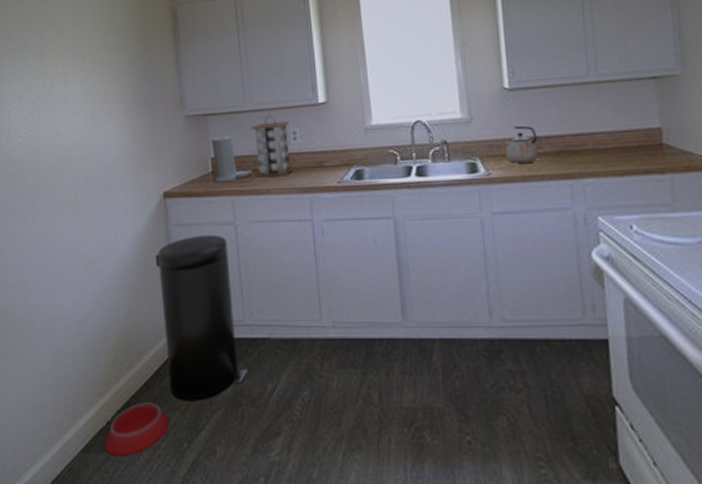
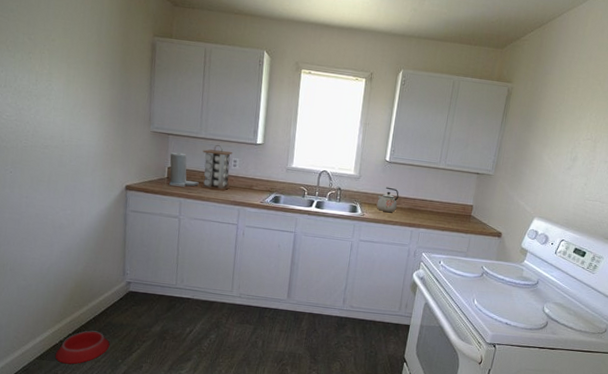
pedal bin: present [156,234,248,402] -> none [113,221,174,334]

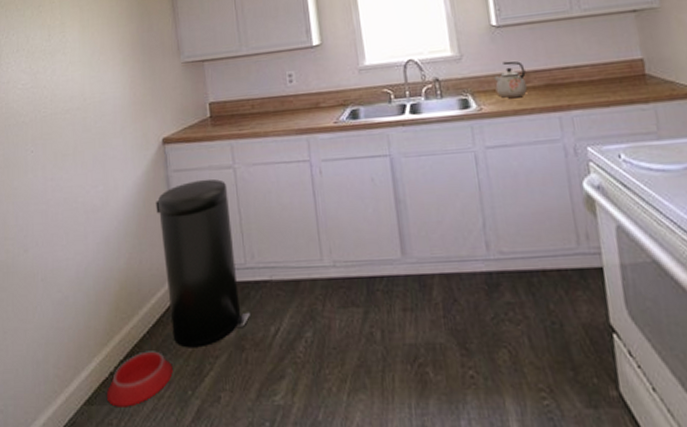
pedal bin: none [113,221,174,334] -> present [156,178,250,348]
paper towel: present [169,152,199,188] -> none [209,80,251,127]
spice rack: present [201,144,233,191] -> none [247,58,291,121]

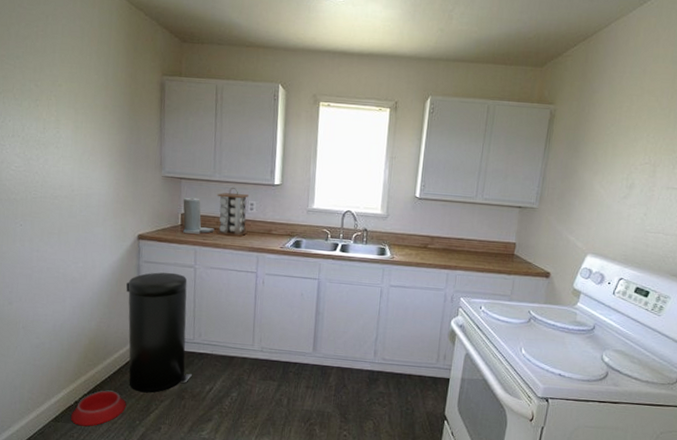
paper towel: none [209,80,251,127] -> present [183,197,214,235]
spice rack: none [247,58,291,121] -> present [216,187,250,237]
kettle: present [494,61,528,98] -> none [407,226,432,254]

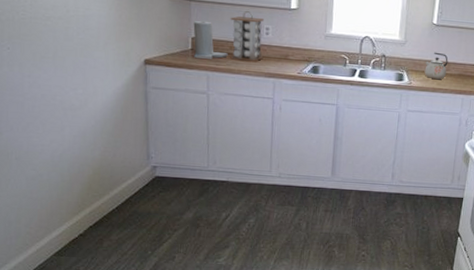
pet bowl: present [70,390,126,427] -> none [75,221,137,259]
pedal bin: present [126,272,192,393] -> none [133,98,207,223]
kettle: none [407,226,432,254] -> present [424,52,448,79]

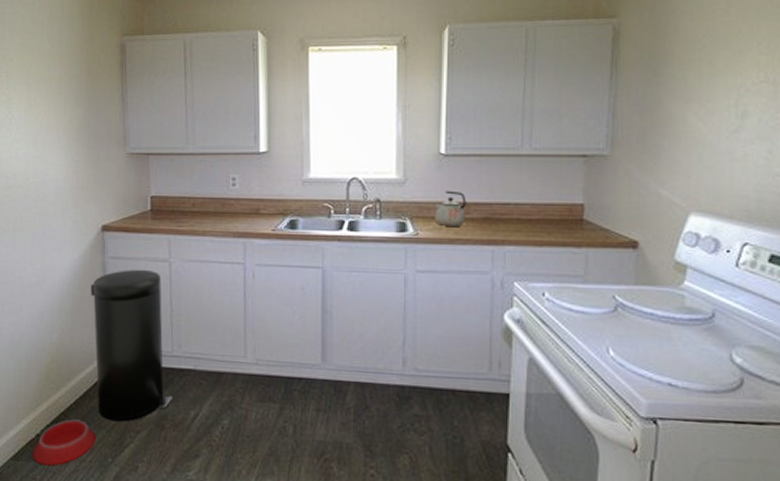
pet bowl: none [75,221,137,259] -> present [31,419,96,466]
pedal bin: none [133,98,207,223] -> present [91,269,172,422]
paper towel: present [193,20,228,60] -> none [152,176,191,221]
spice rack: present [230,10,265,62] -> none [191,159,231,221]

